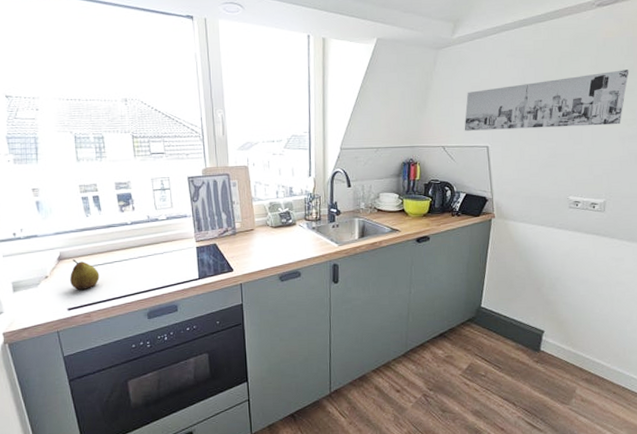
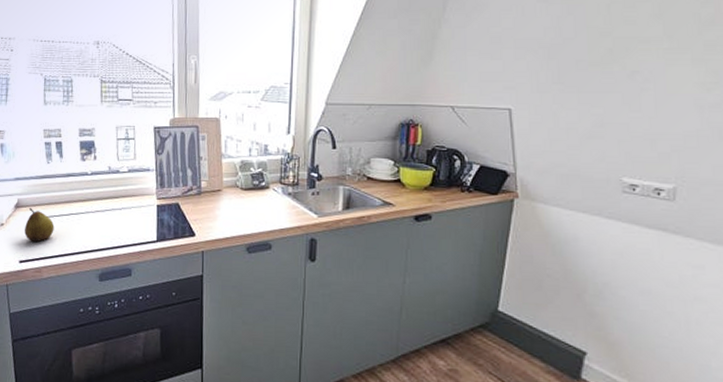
wall art: present [464,70,629,131] -> none [479,20,709,89]

